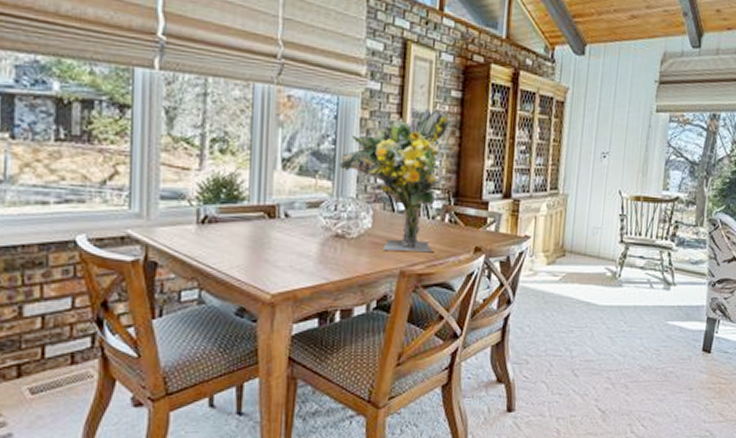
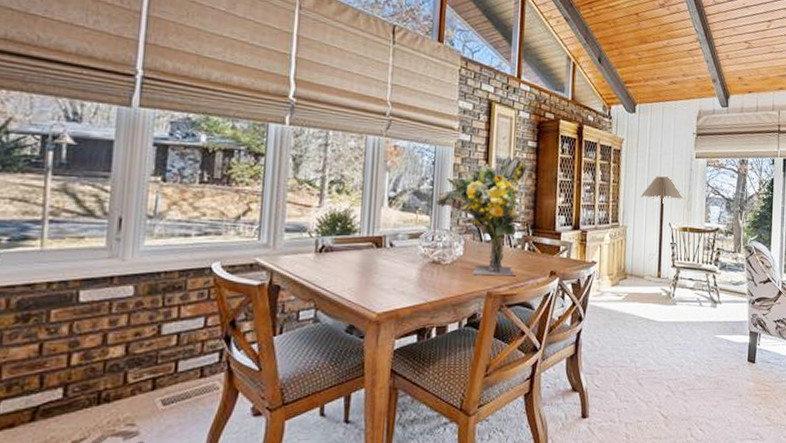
floor lamp: none [584,134,640,261] -> present [640,176,685,283]

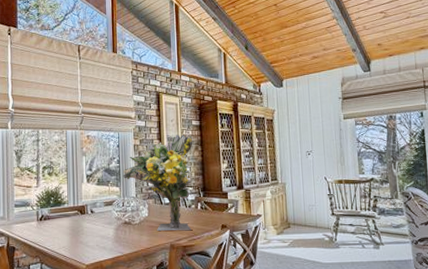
floor lamp: present [640,176,685,283] -> none [295,138,337,230]

